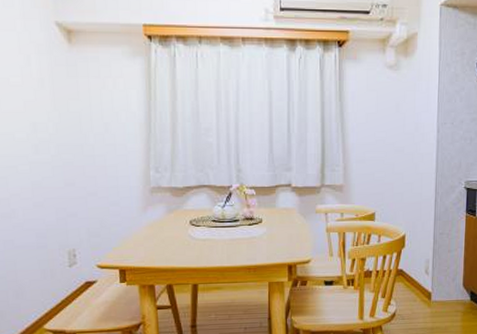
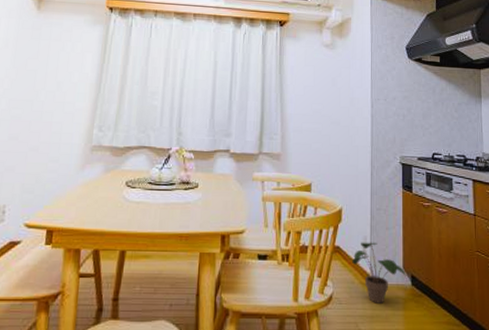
potted plant: none [415,264,467,317] -> present [352,242,407,304]

